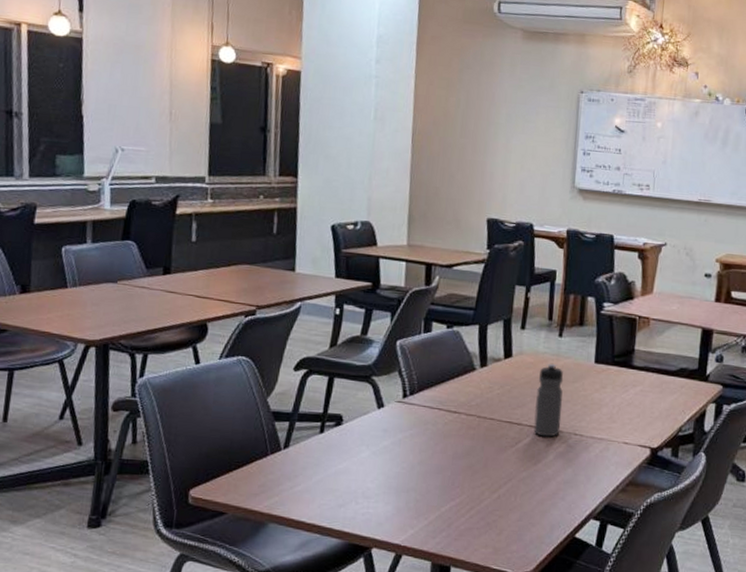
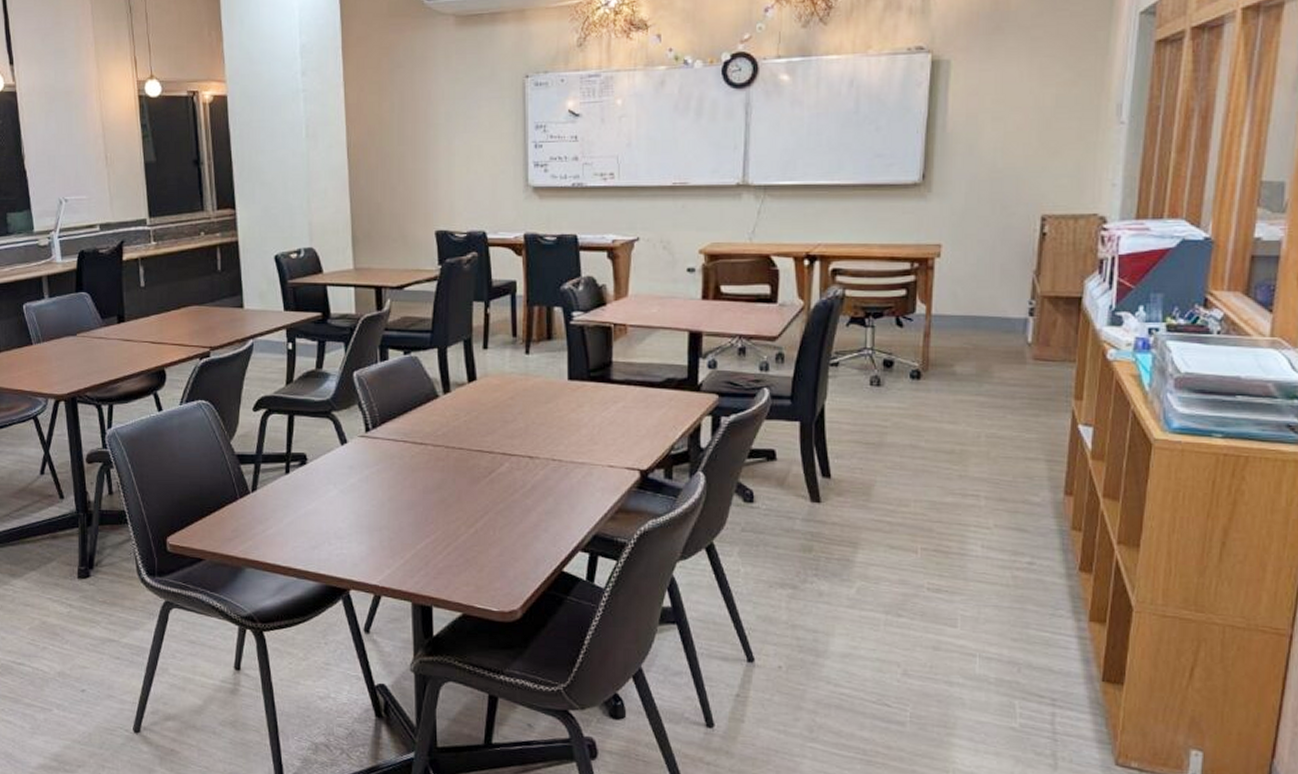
water bottle: present [533,363,564,437] -> none [506,383,536,465]

